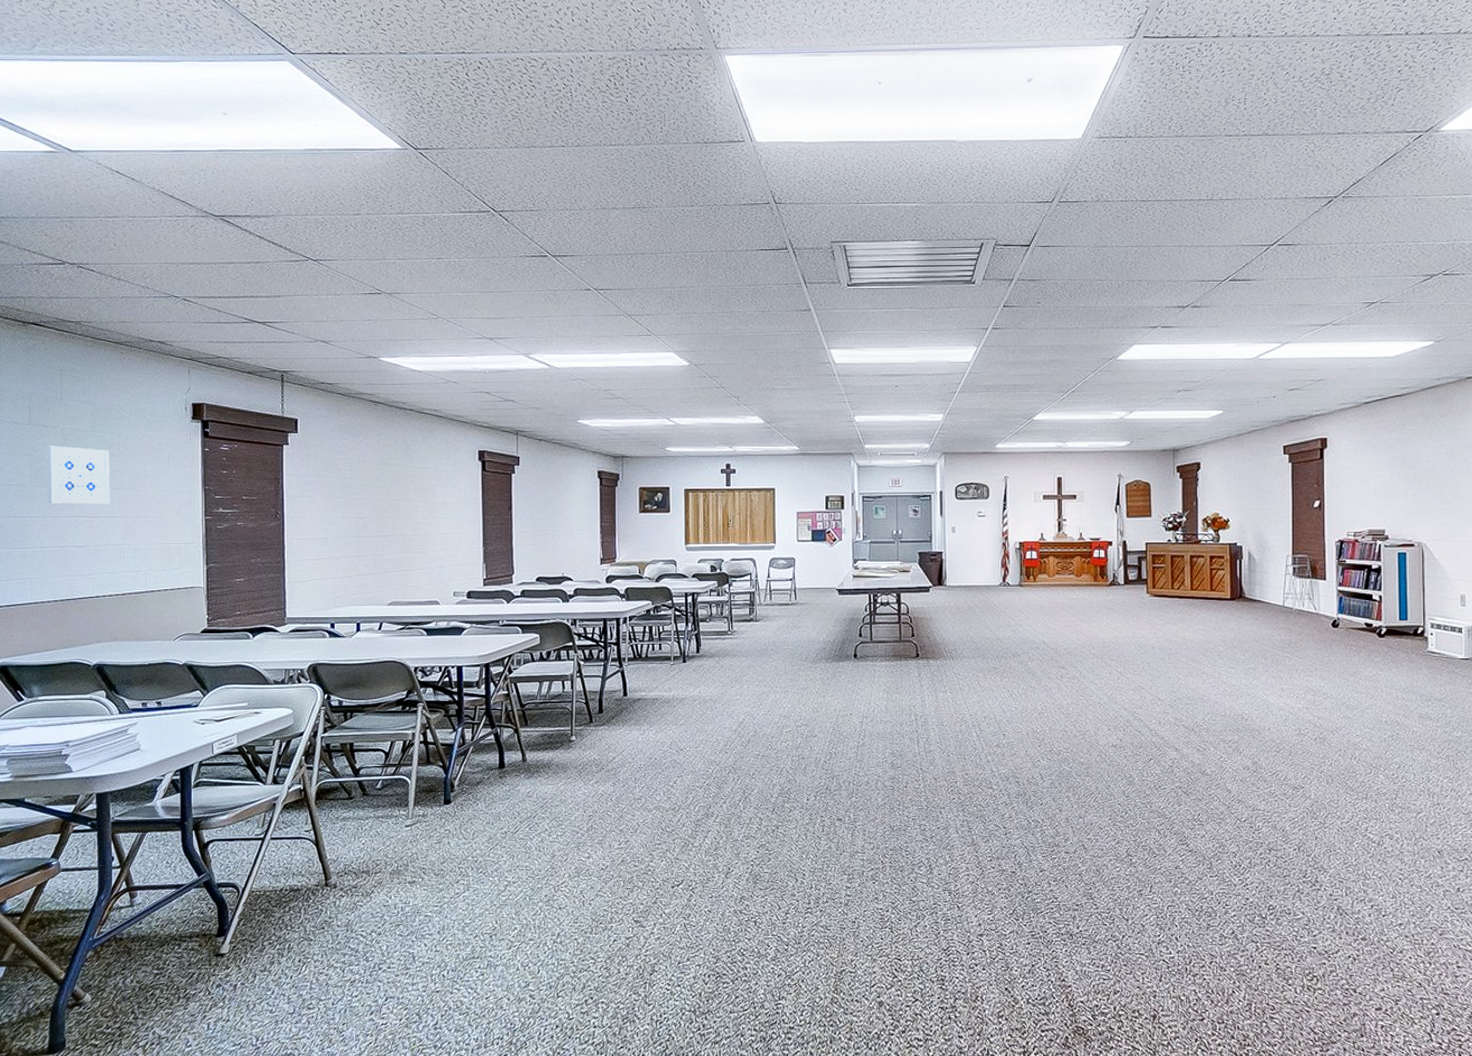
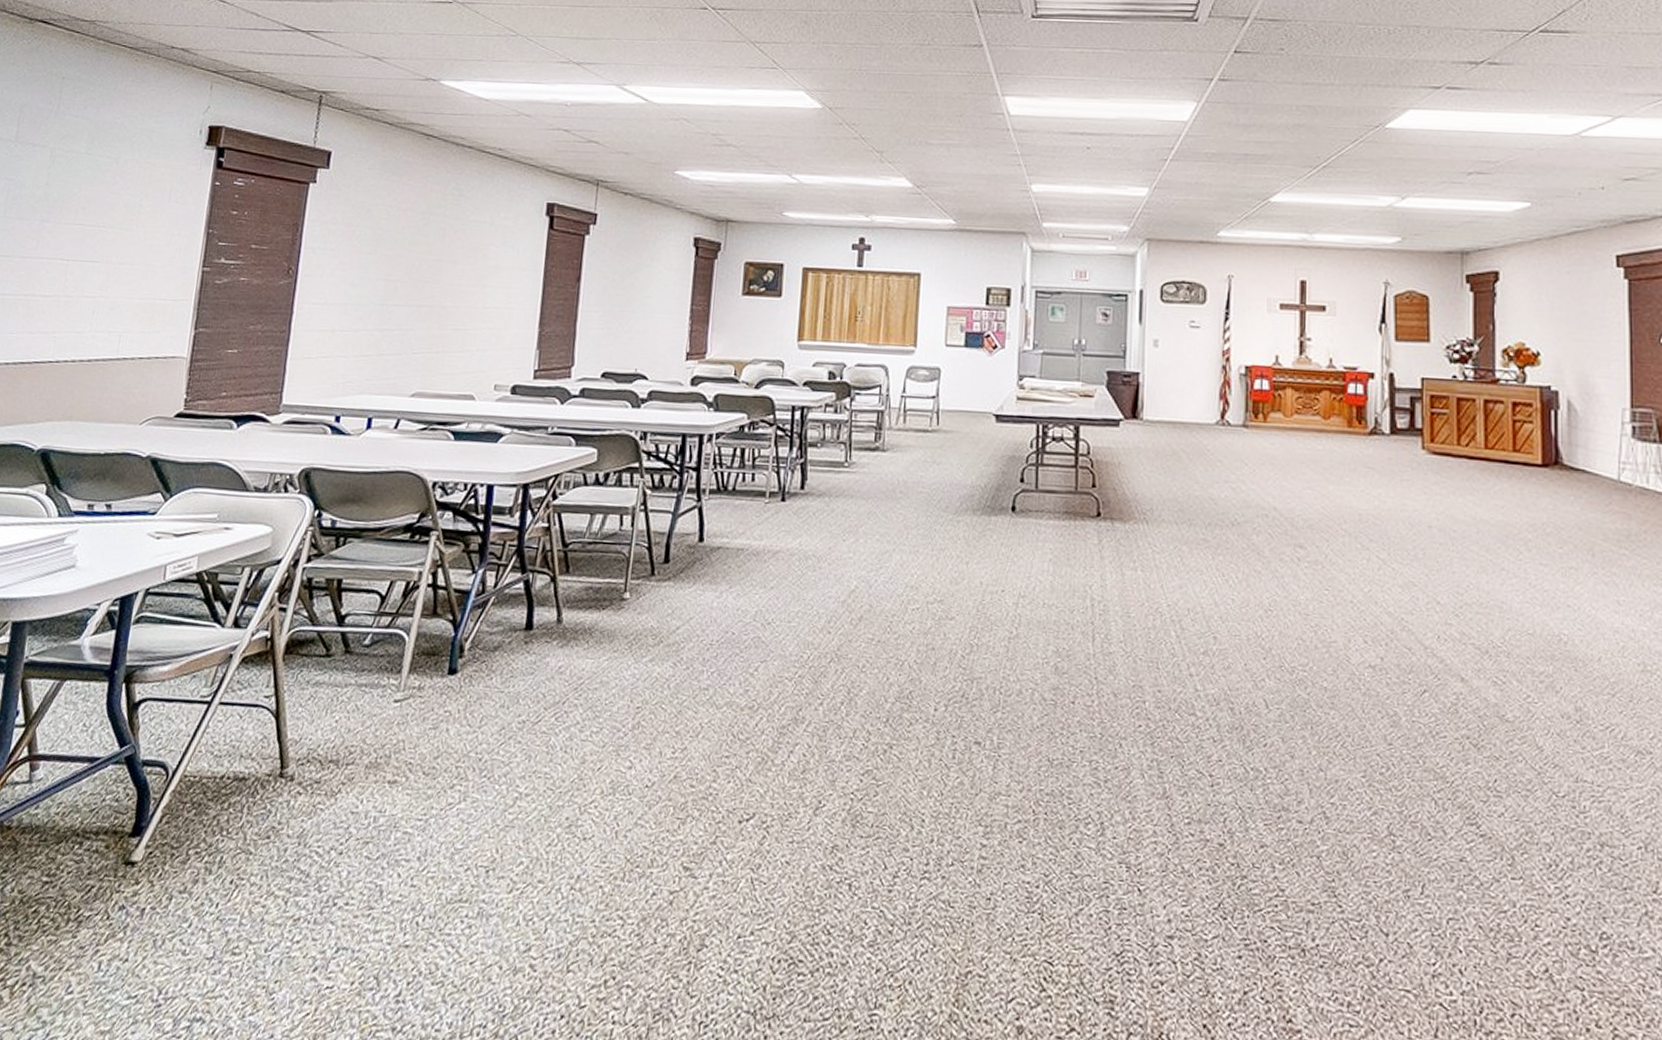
wall art: present [46,445,110,504] -> none [19,168,103,245]

